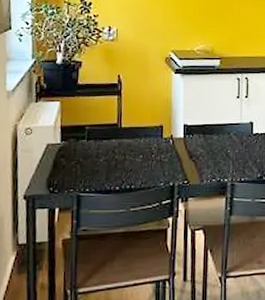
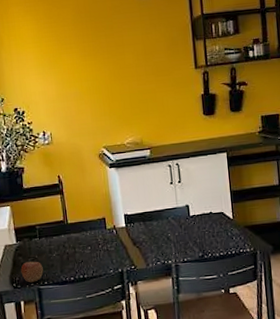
apple: none [61,165,87,188] -> present [20,261,43,283]

